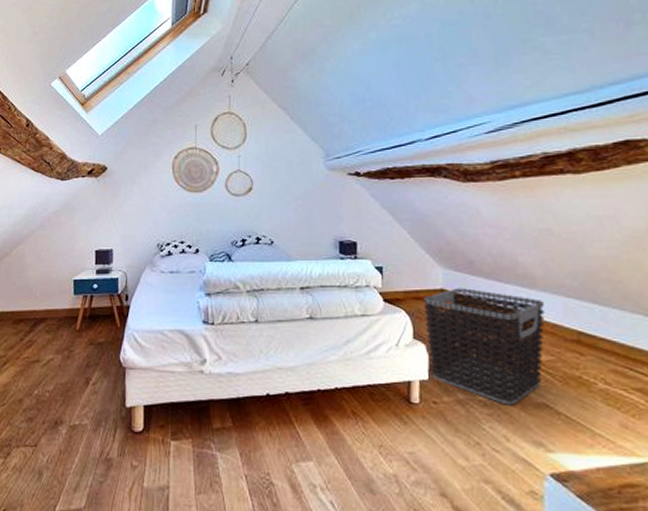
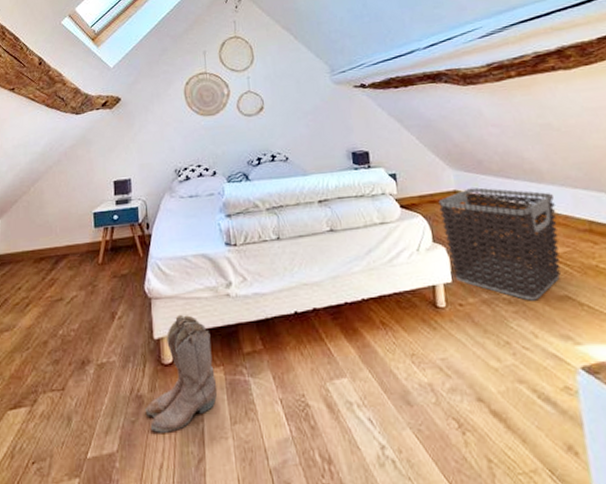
boots: none [113,386,185,496] -> present [145,314,218,433]

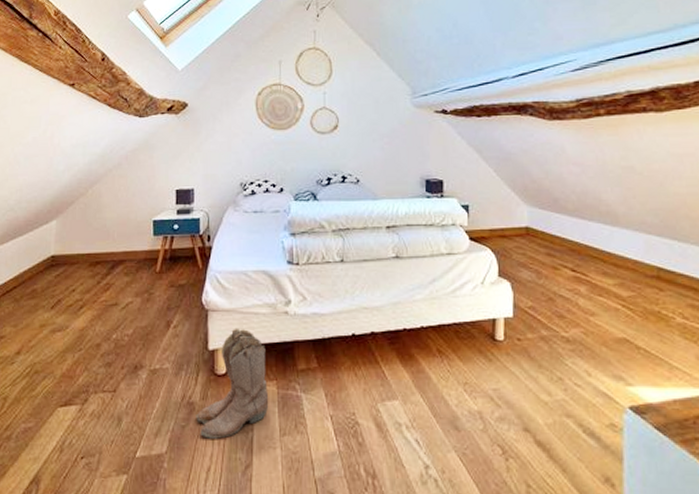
clothes hamper: present [438,187,561,301] -> none [508,226,627,341]

